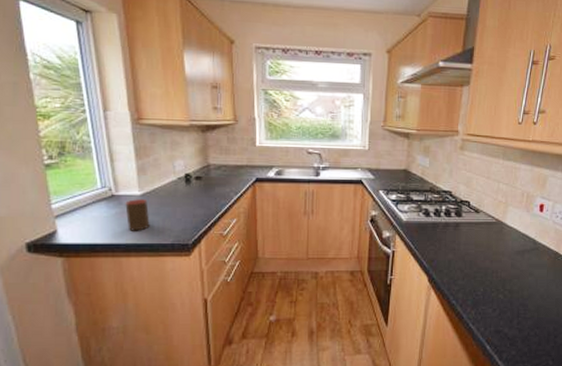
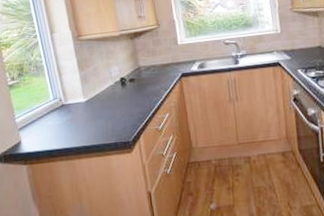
cup: present [125,199,150,231] -> none [73,105,95,135]

